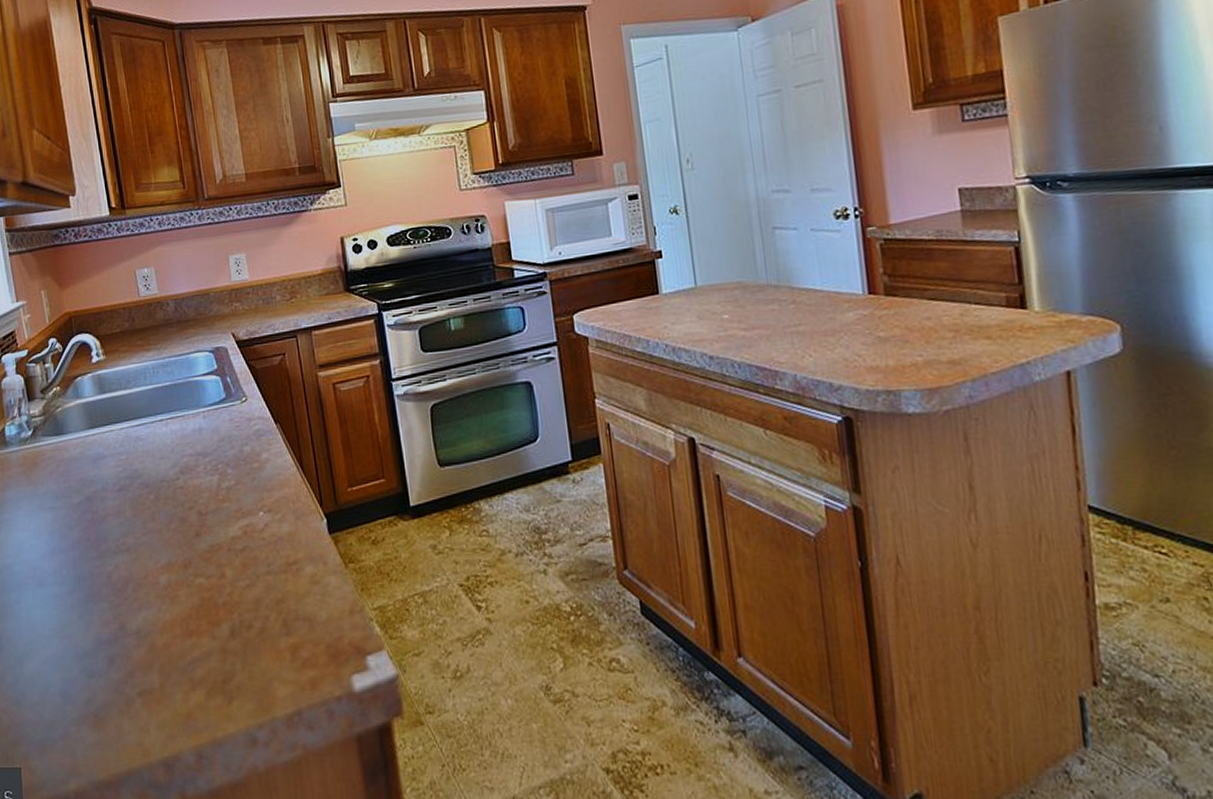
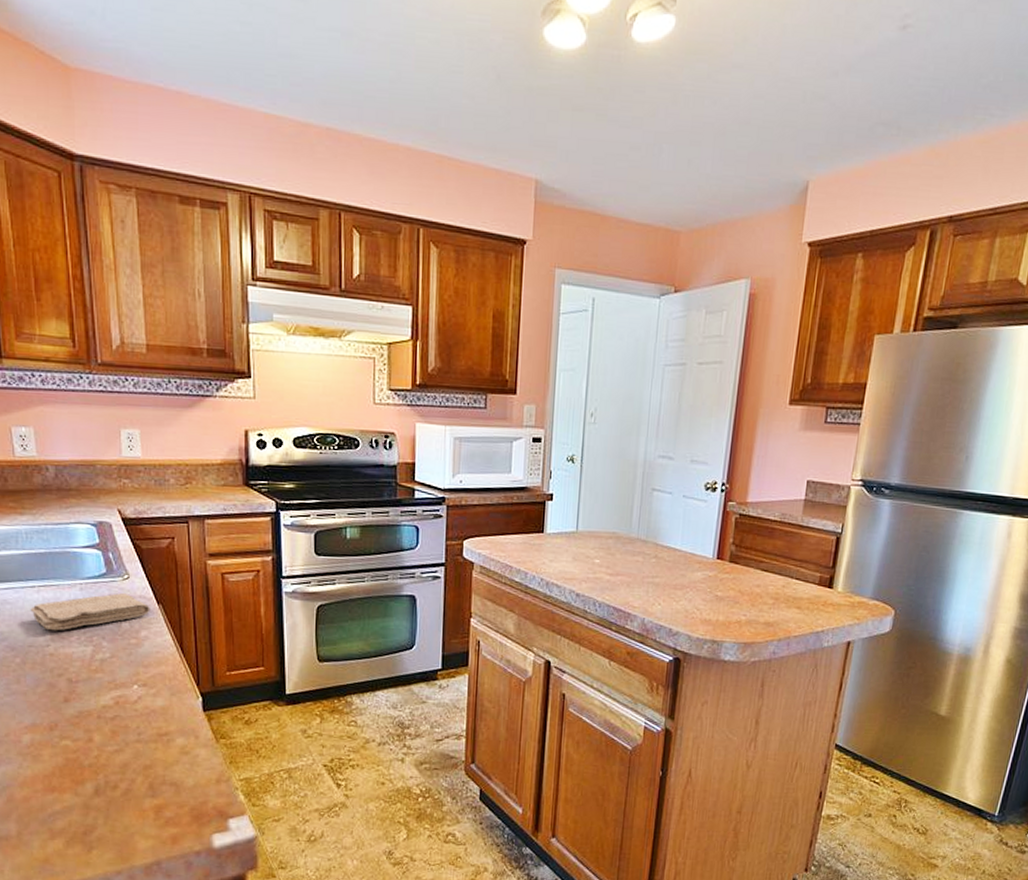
washcloth: none [160,416,269,463] -> present [30,593,150,631]

